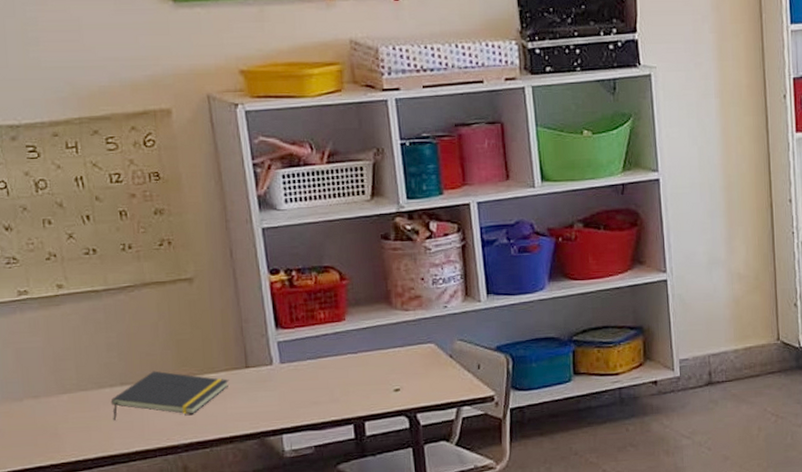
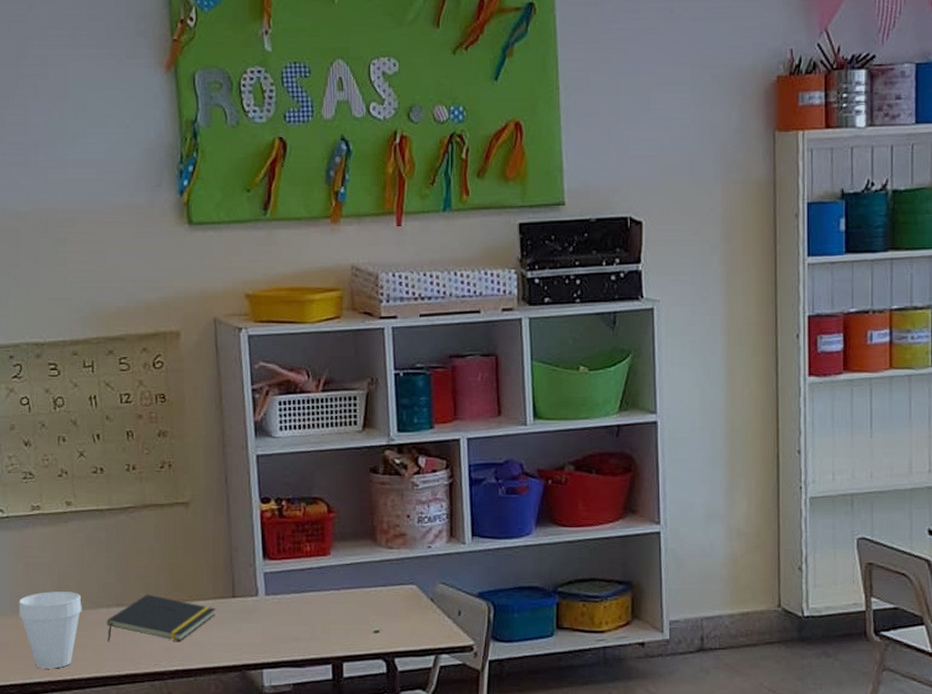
cup: none [10,374,83,453] -> present [18,591,82,669]

